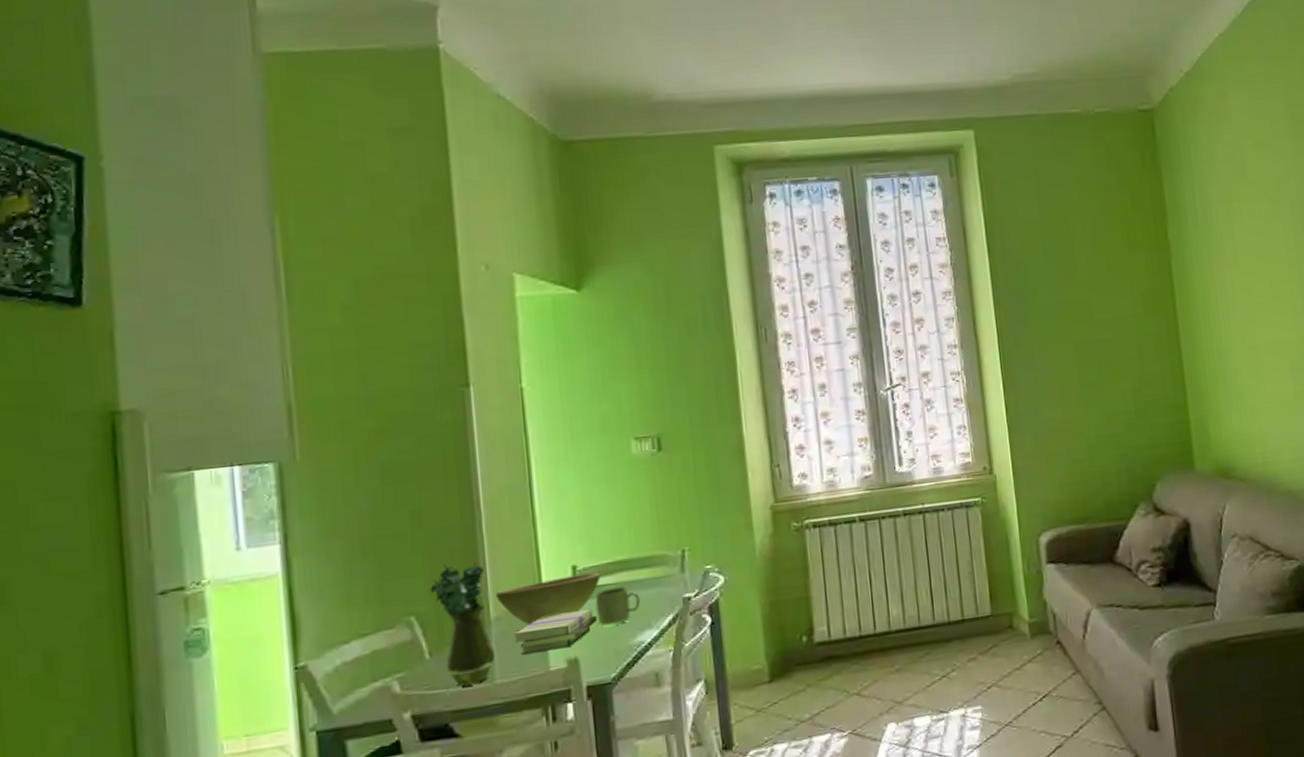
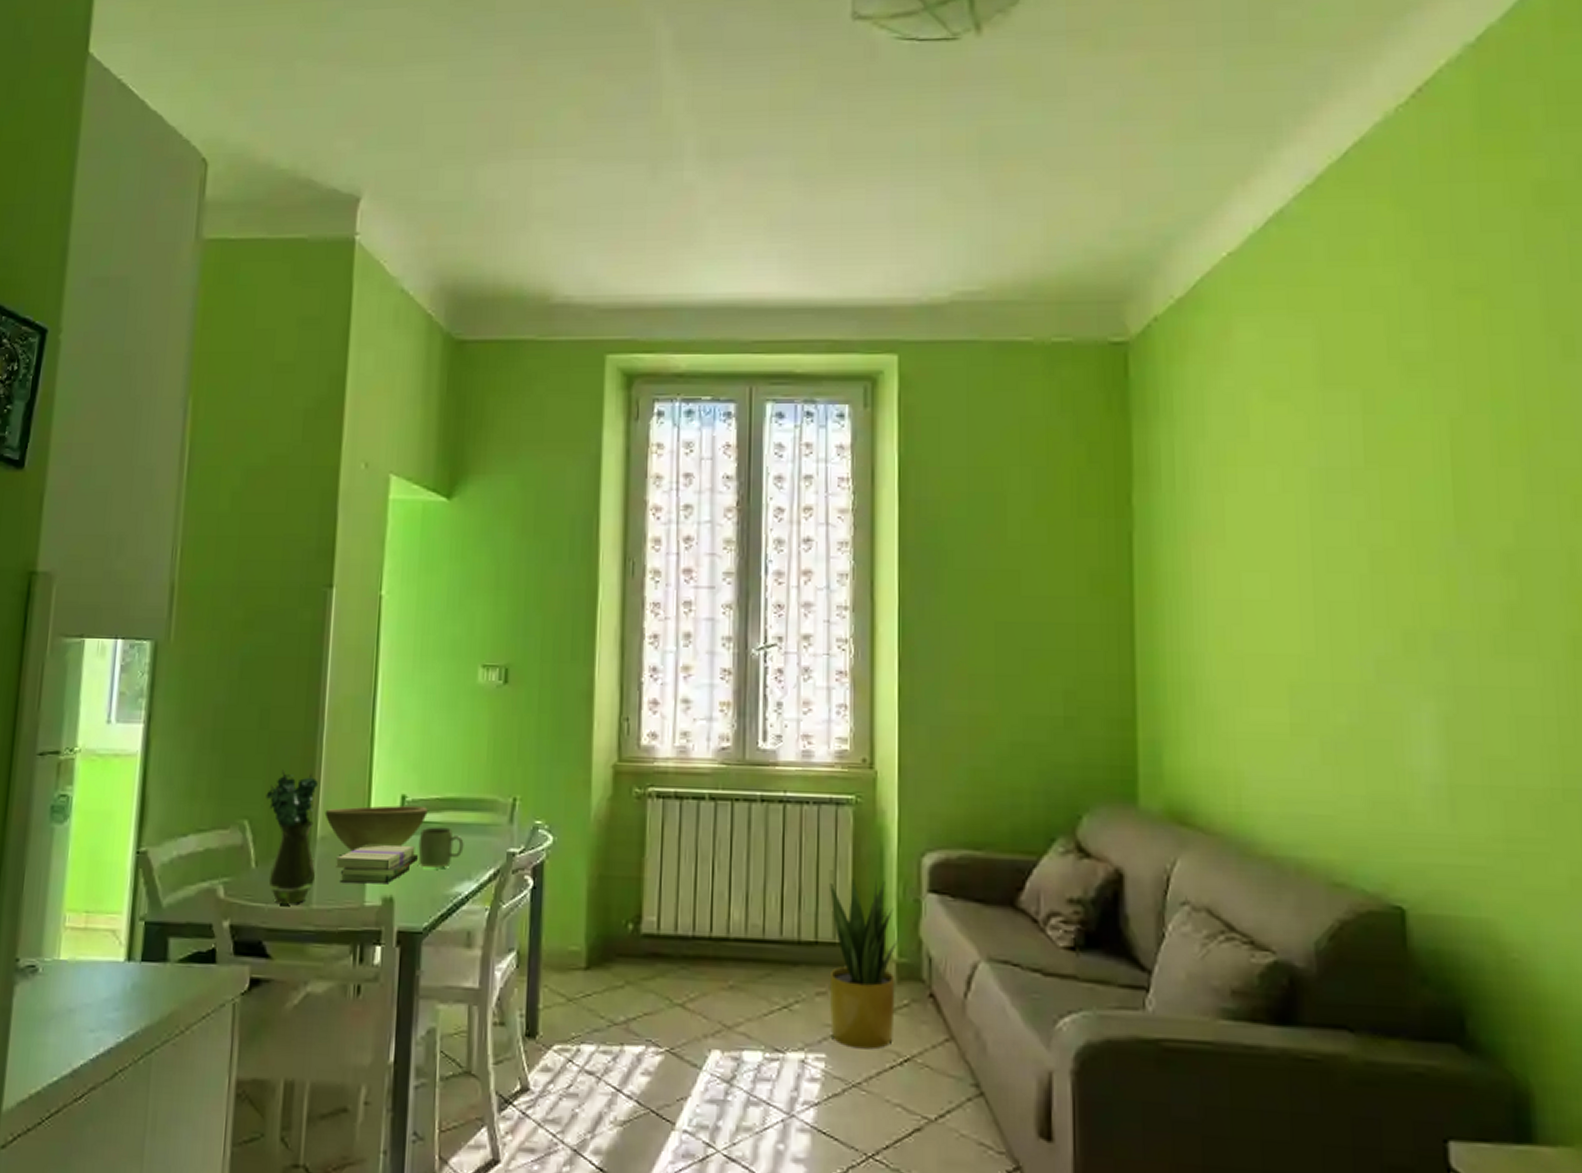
planter: none [969,559,1033,696] -> present [830,877,904,1050]

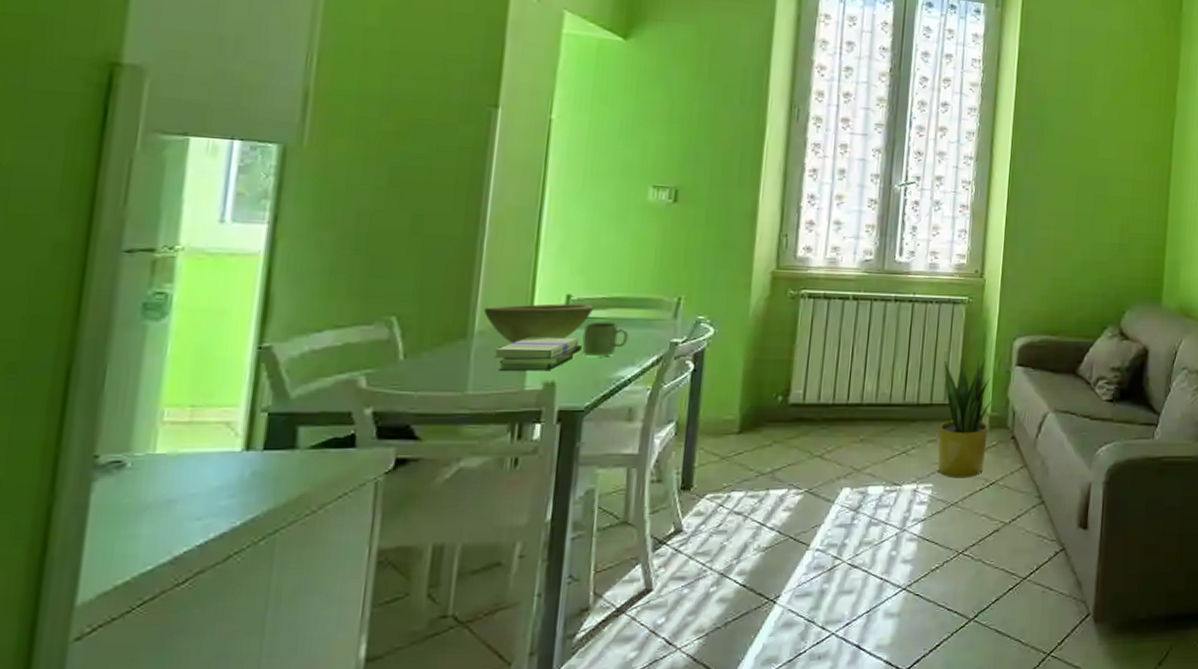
vase: present [266,769,318,904] -> none [417,271,477,391]

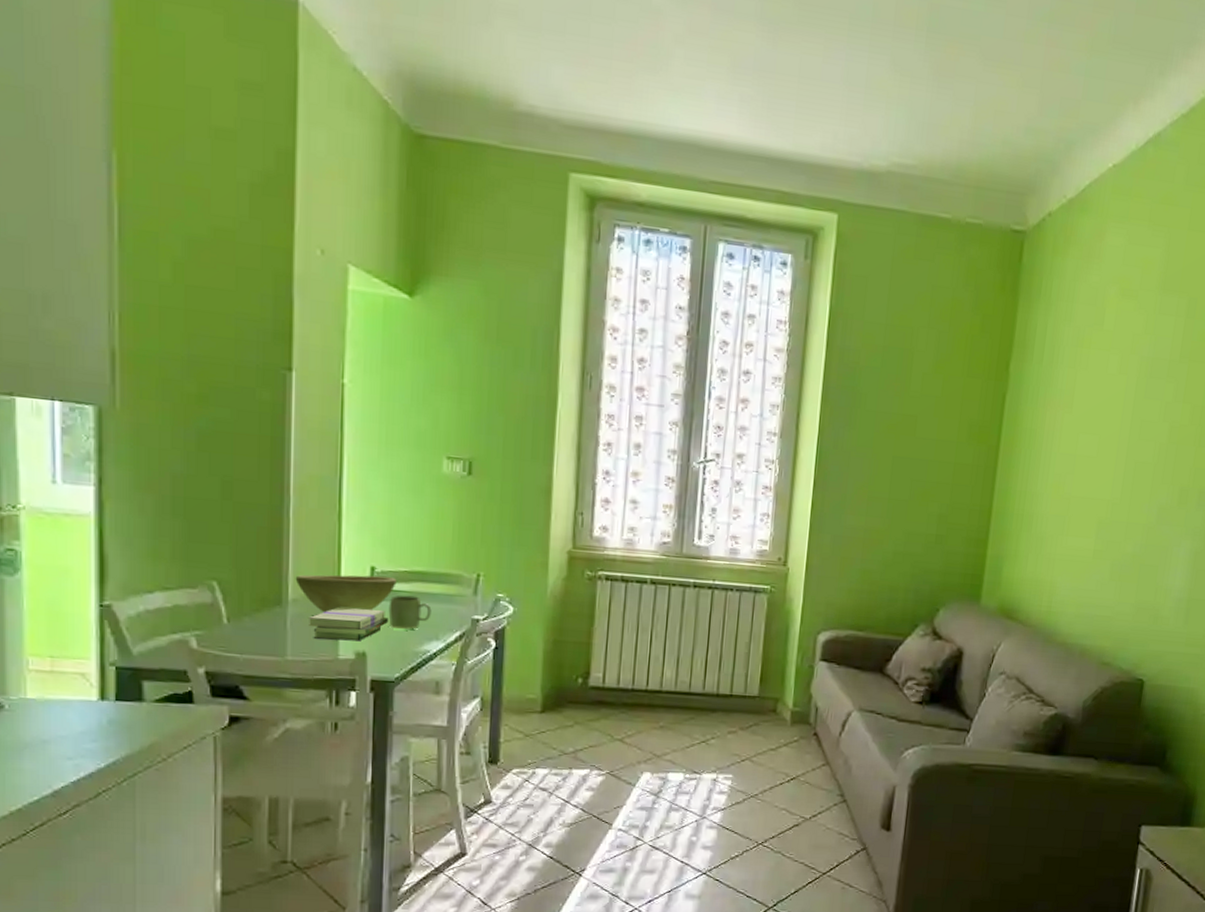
planter: present [937,356,997,478] -> none [737,648,799,772]

